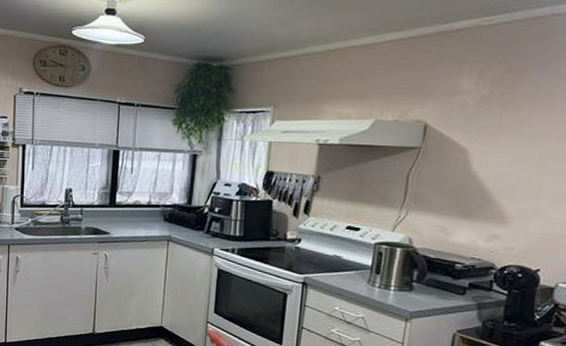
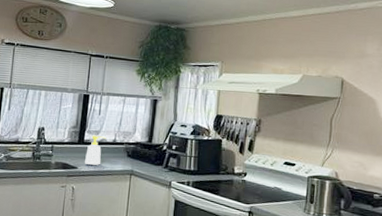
soap bottle: none [117,196,141,230] -> present [85,135,107,165]

